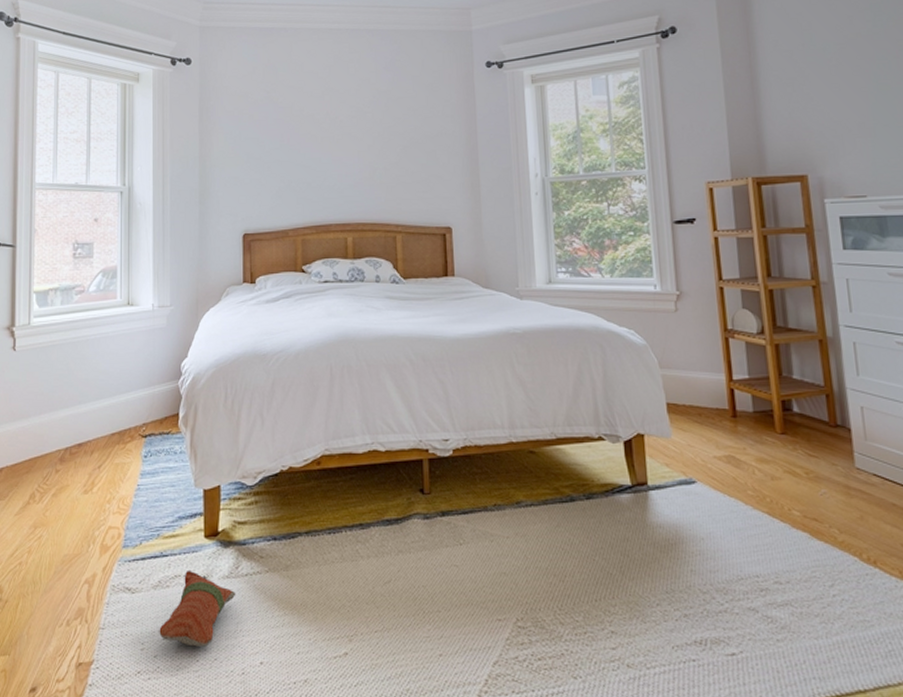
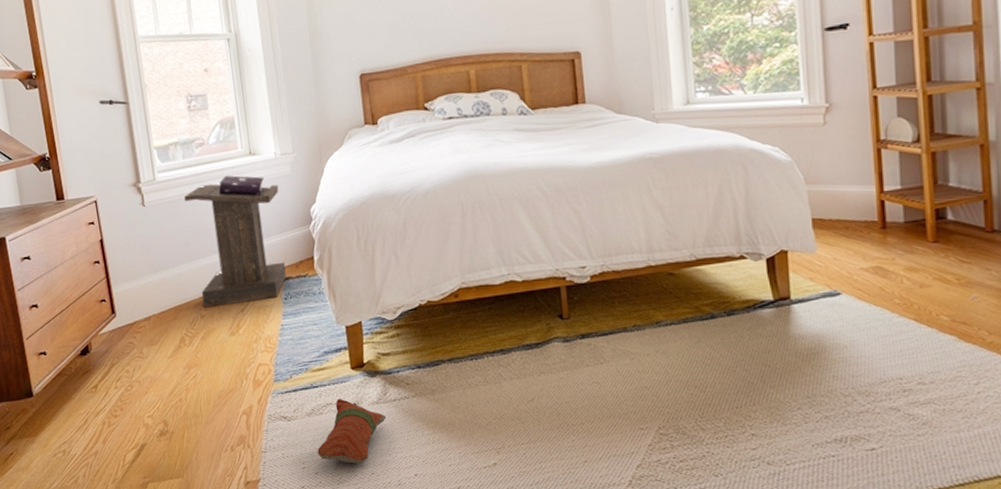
lectern: none [57,325,152,462] -> present [184,175,286,308]

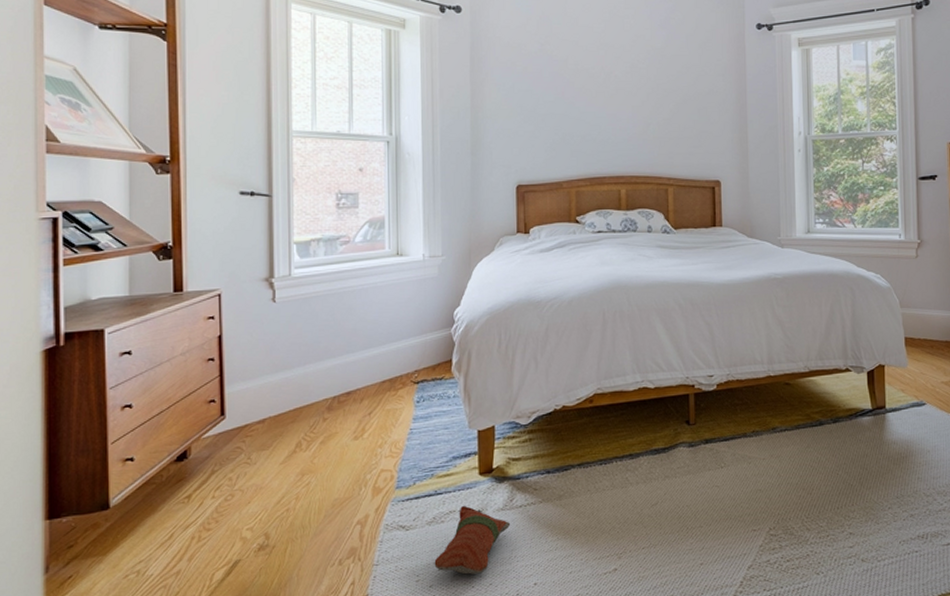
lectern: present [184,175,286,308] -> none [321,275,424,410]

